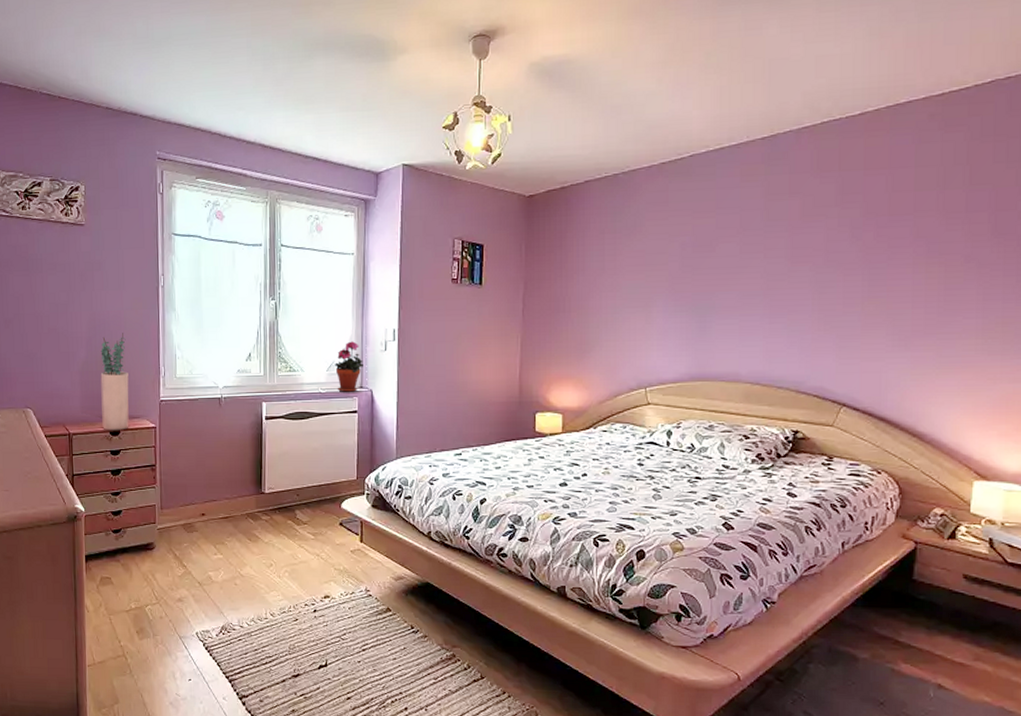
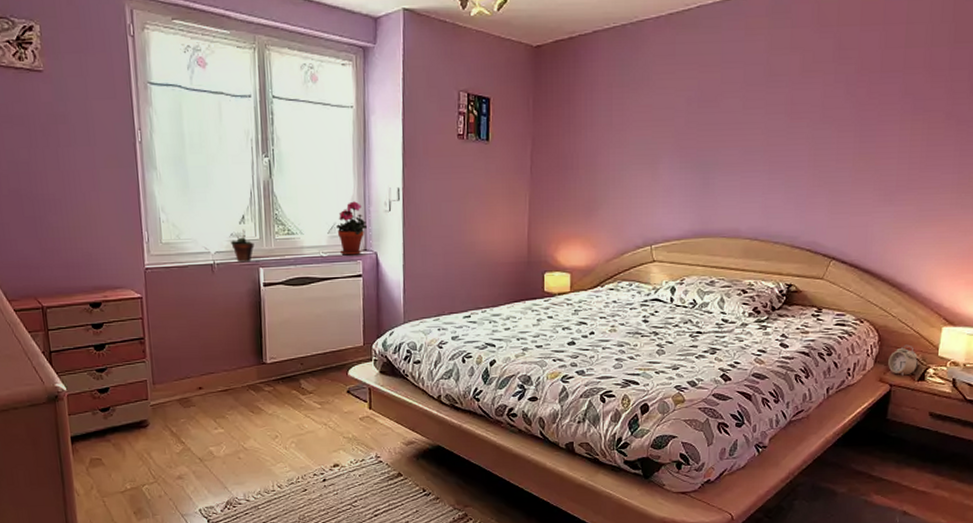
vase: present [100,333,130,431] -> none [72,194,112,303]
succulent plant: none [238,365,259,397] -> present [231,229,255,263]
alarm clock: none [912,499,946,533] -> present [888,344,918,376]

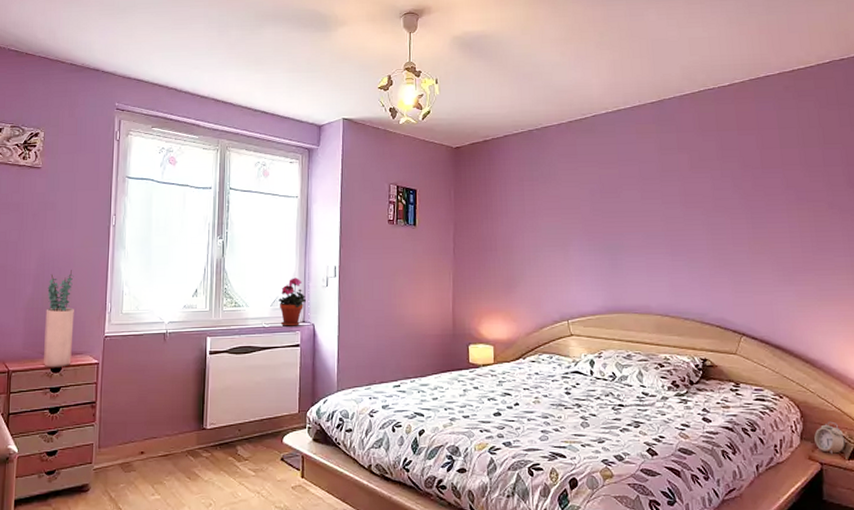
vase: none [72,194,112,303] -> present [44,270,74,368]
succulent plant: present [231,229,255,263] -> none [183,301,204,332]

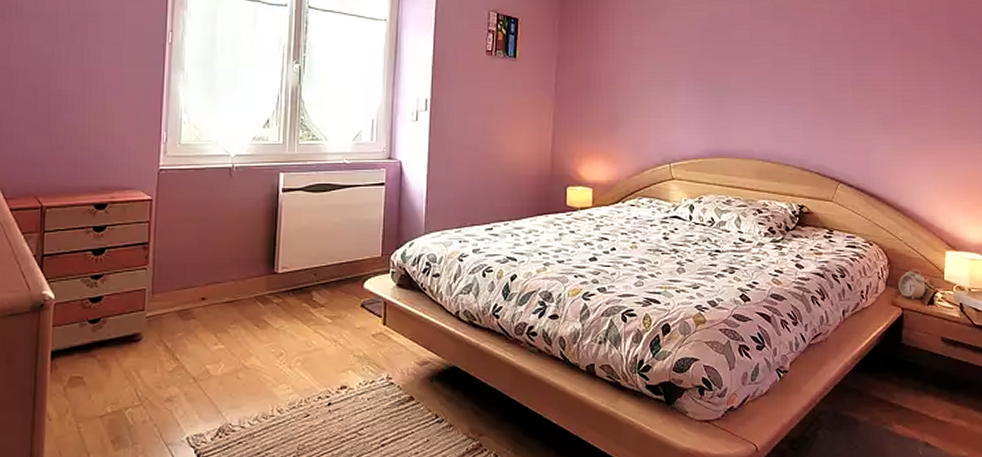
vase: present [44,270,74,368] -> none [85,93,122,204]
potted plant: present [279,277,306,326] -> none [362,110,393,163]

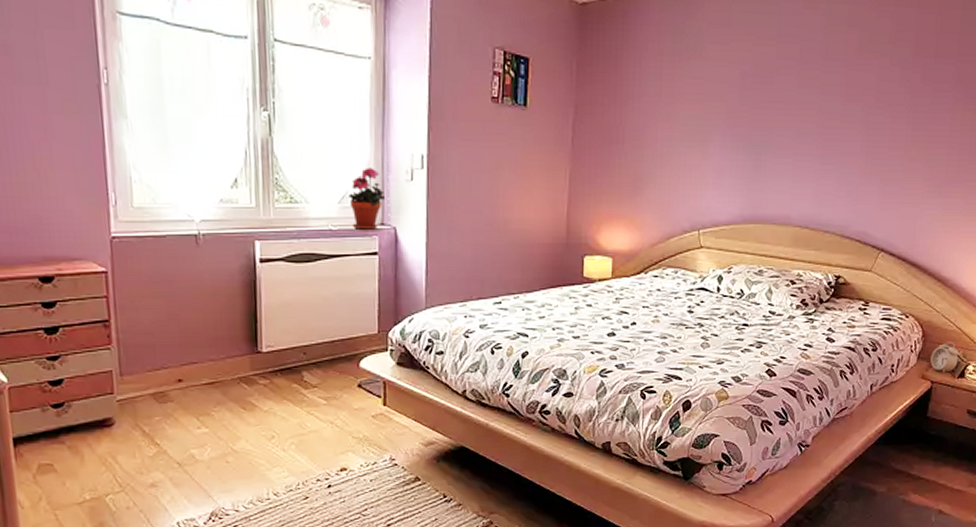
potted plant: none [362,110,393,163] -> present [349,168,385,230]

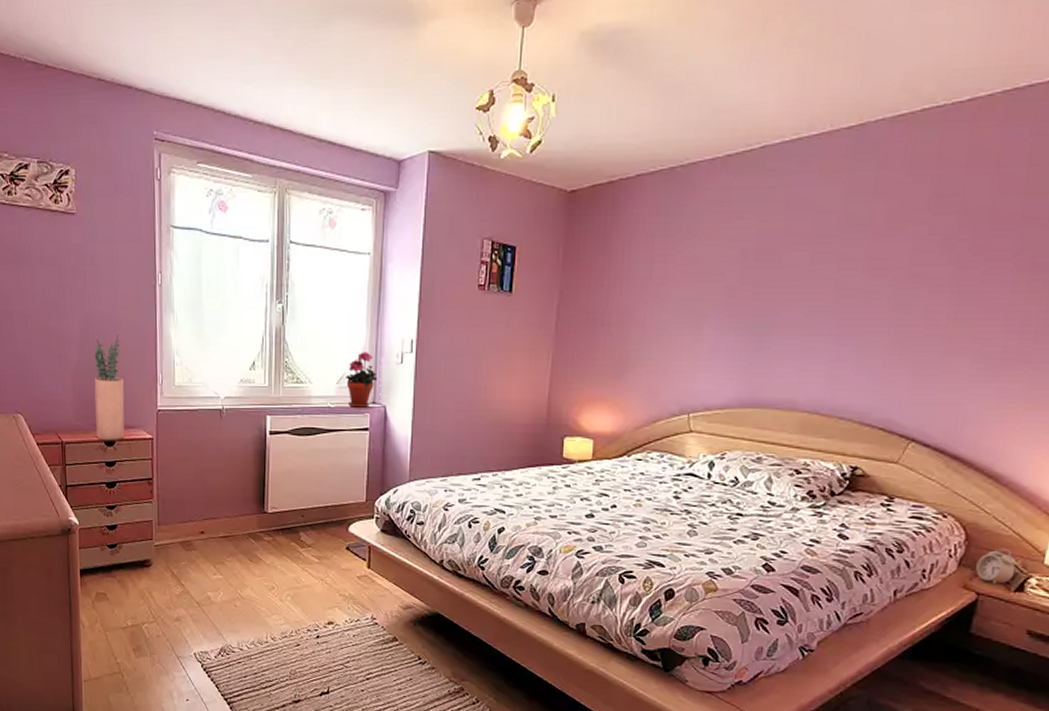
vase: none [17,145,68,277] -> present [94,335,125,441]

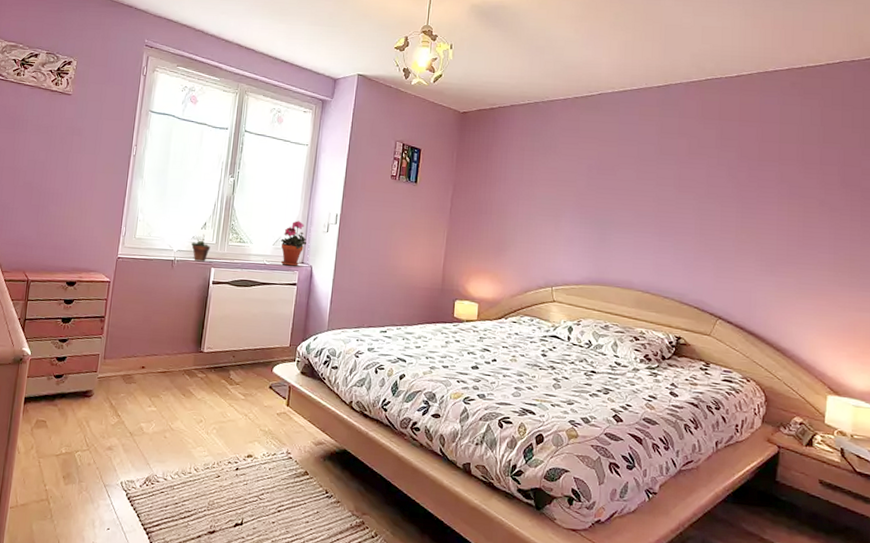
vase: present [94,335,125,441] -> none [60,193,94,282]
succulent plant: none [240,375,263,410] -> present [191,233,211,262]
alarm clock: present [976,547,1016,584] -> none [775,408,805,439]

